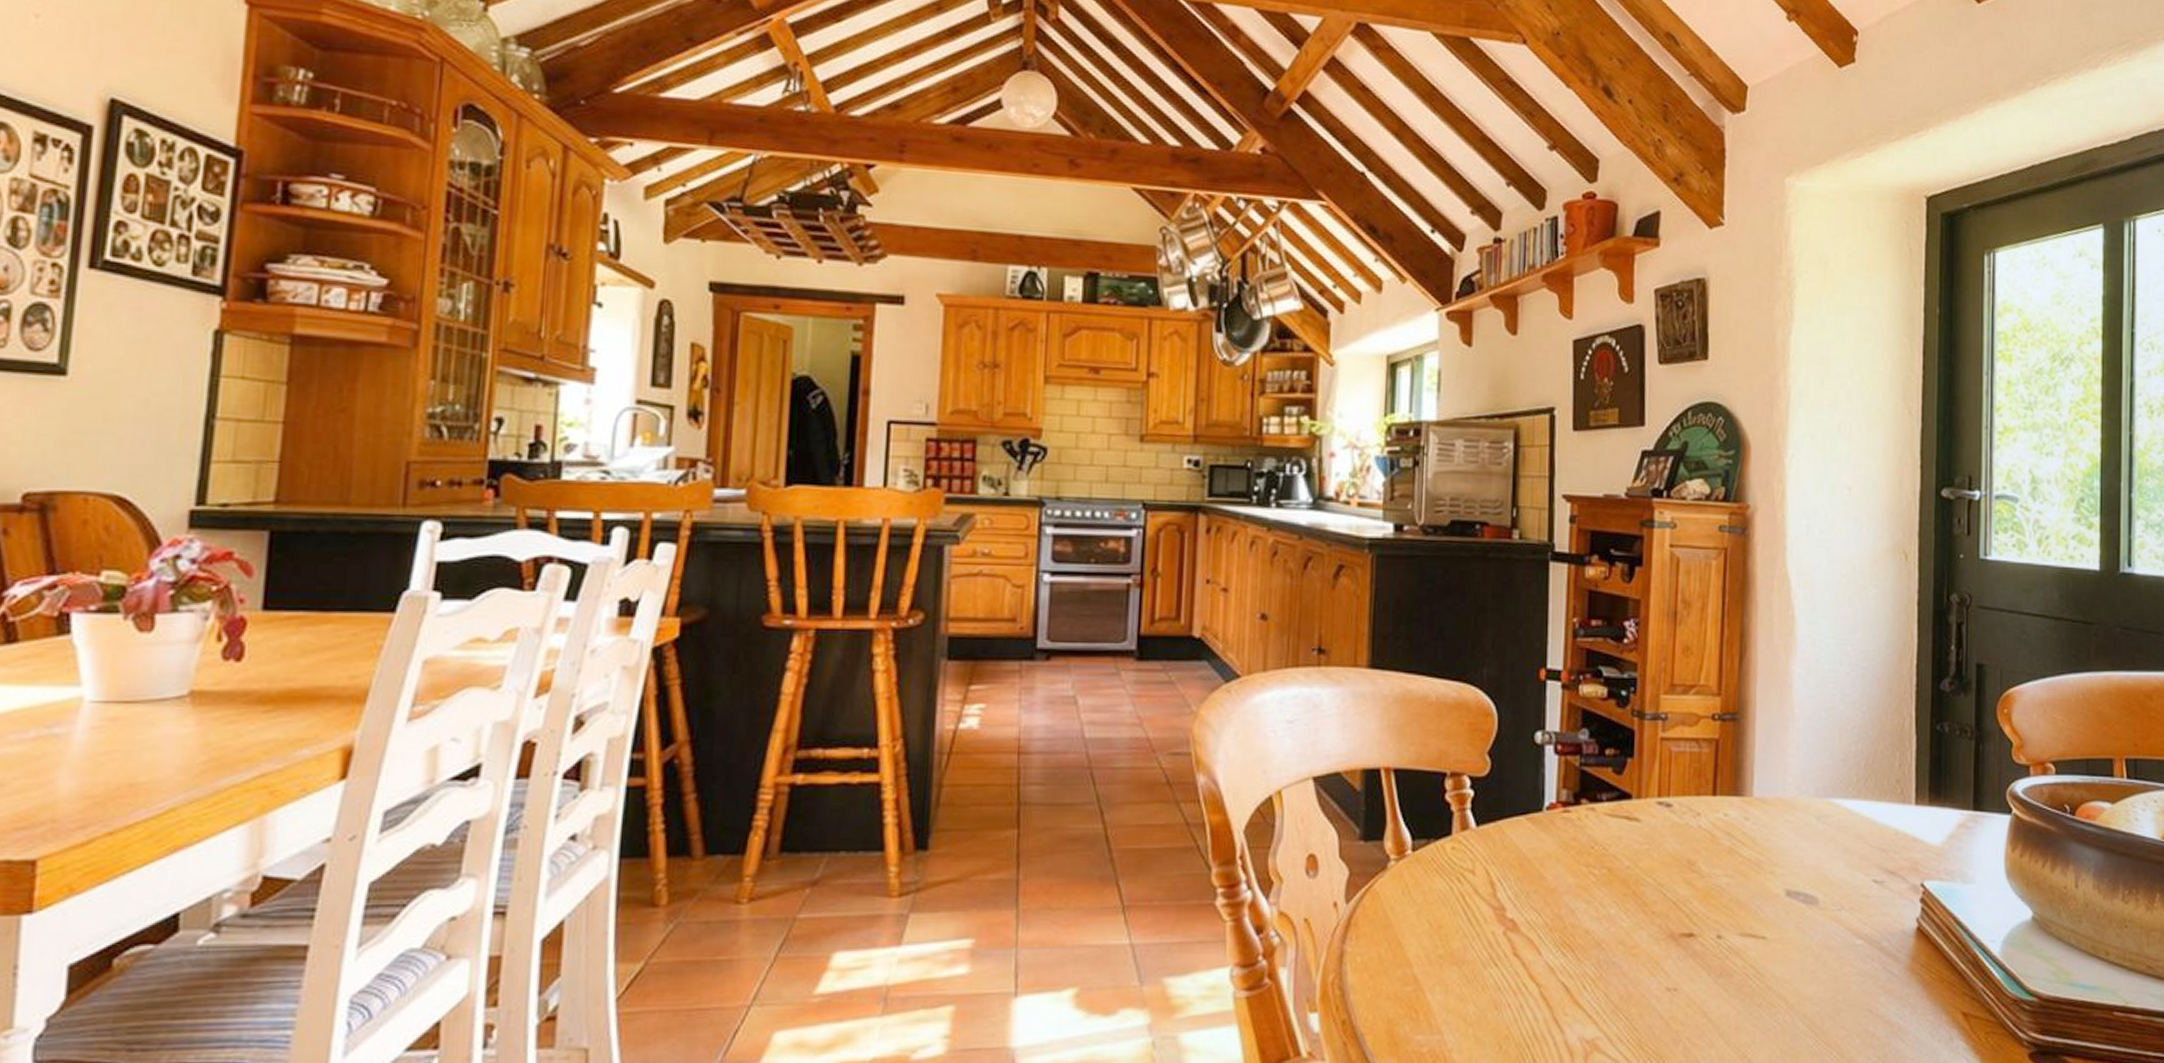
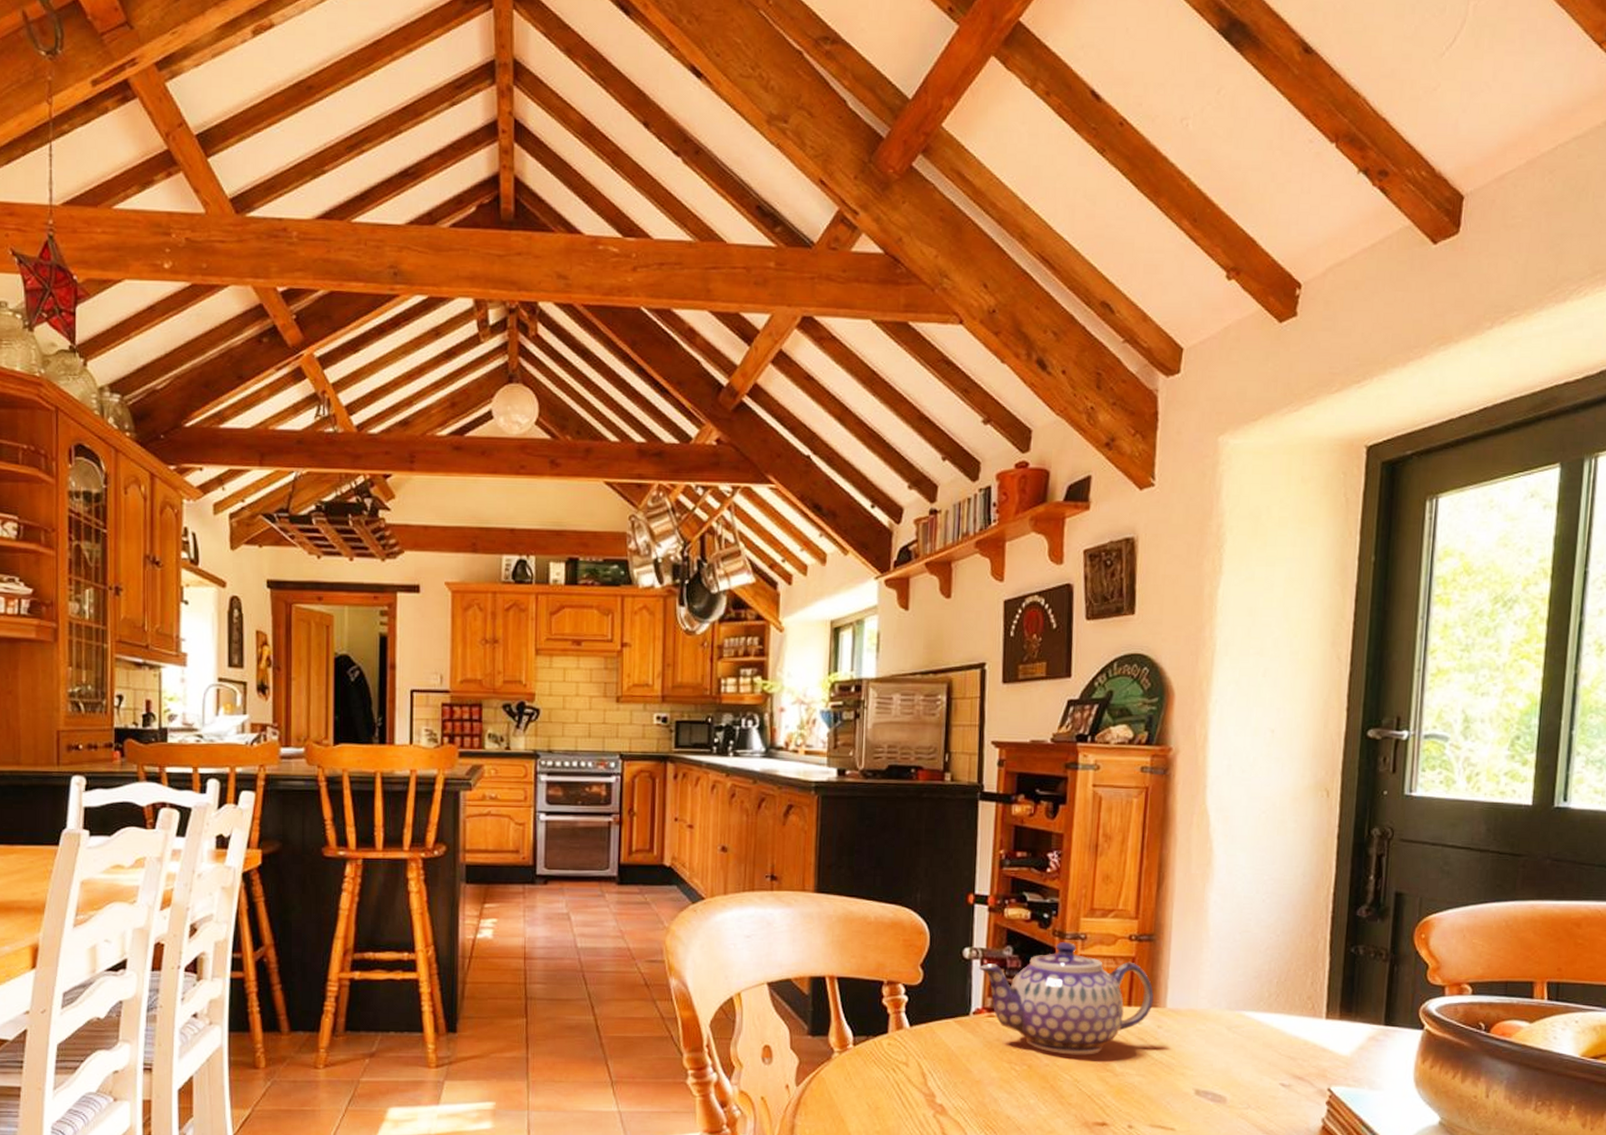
teapot: none [1551,722,1739,855] -> present [978,941,1154,1055]

